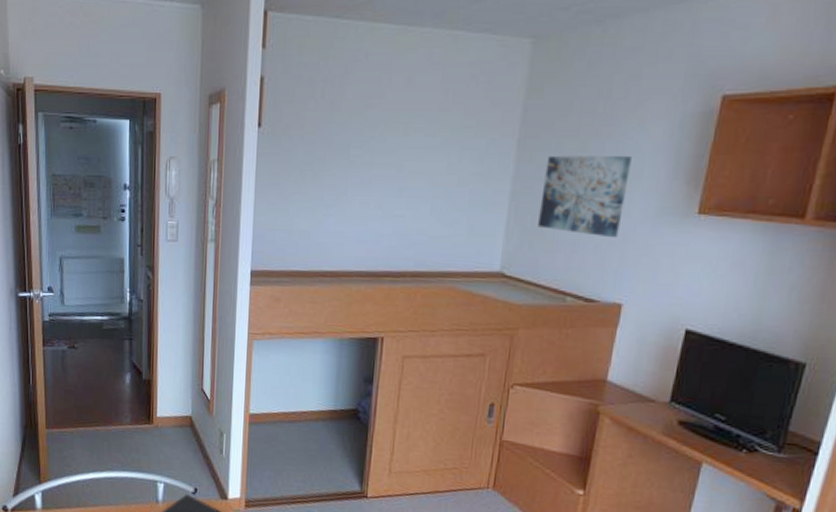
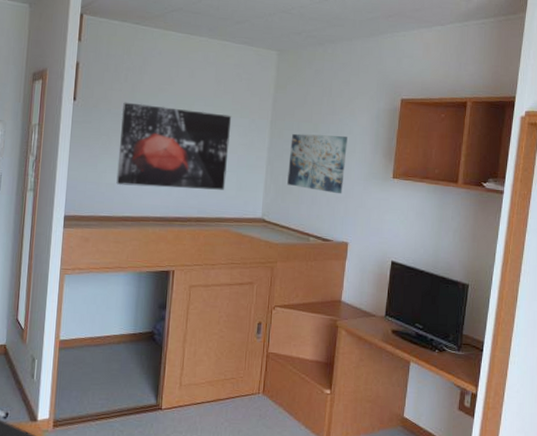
wall art: none [312,125,463,236] -> present [116,102,232,190]

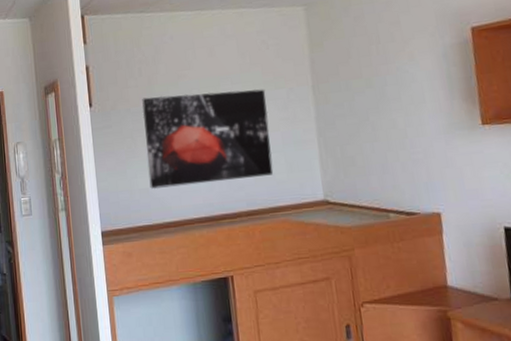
wall art: present [287,133,347,194] -> none [341,85,420,157]

